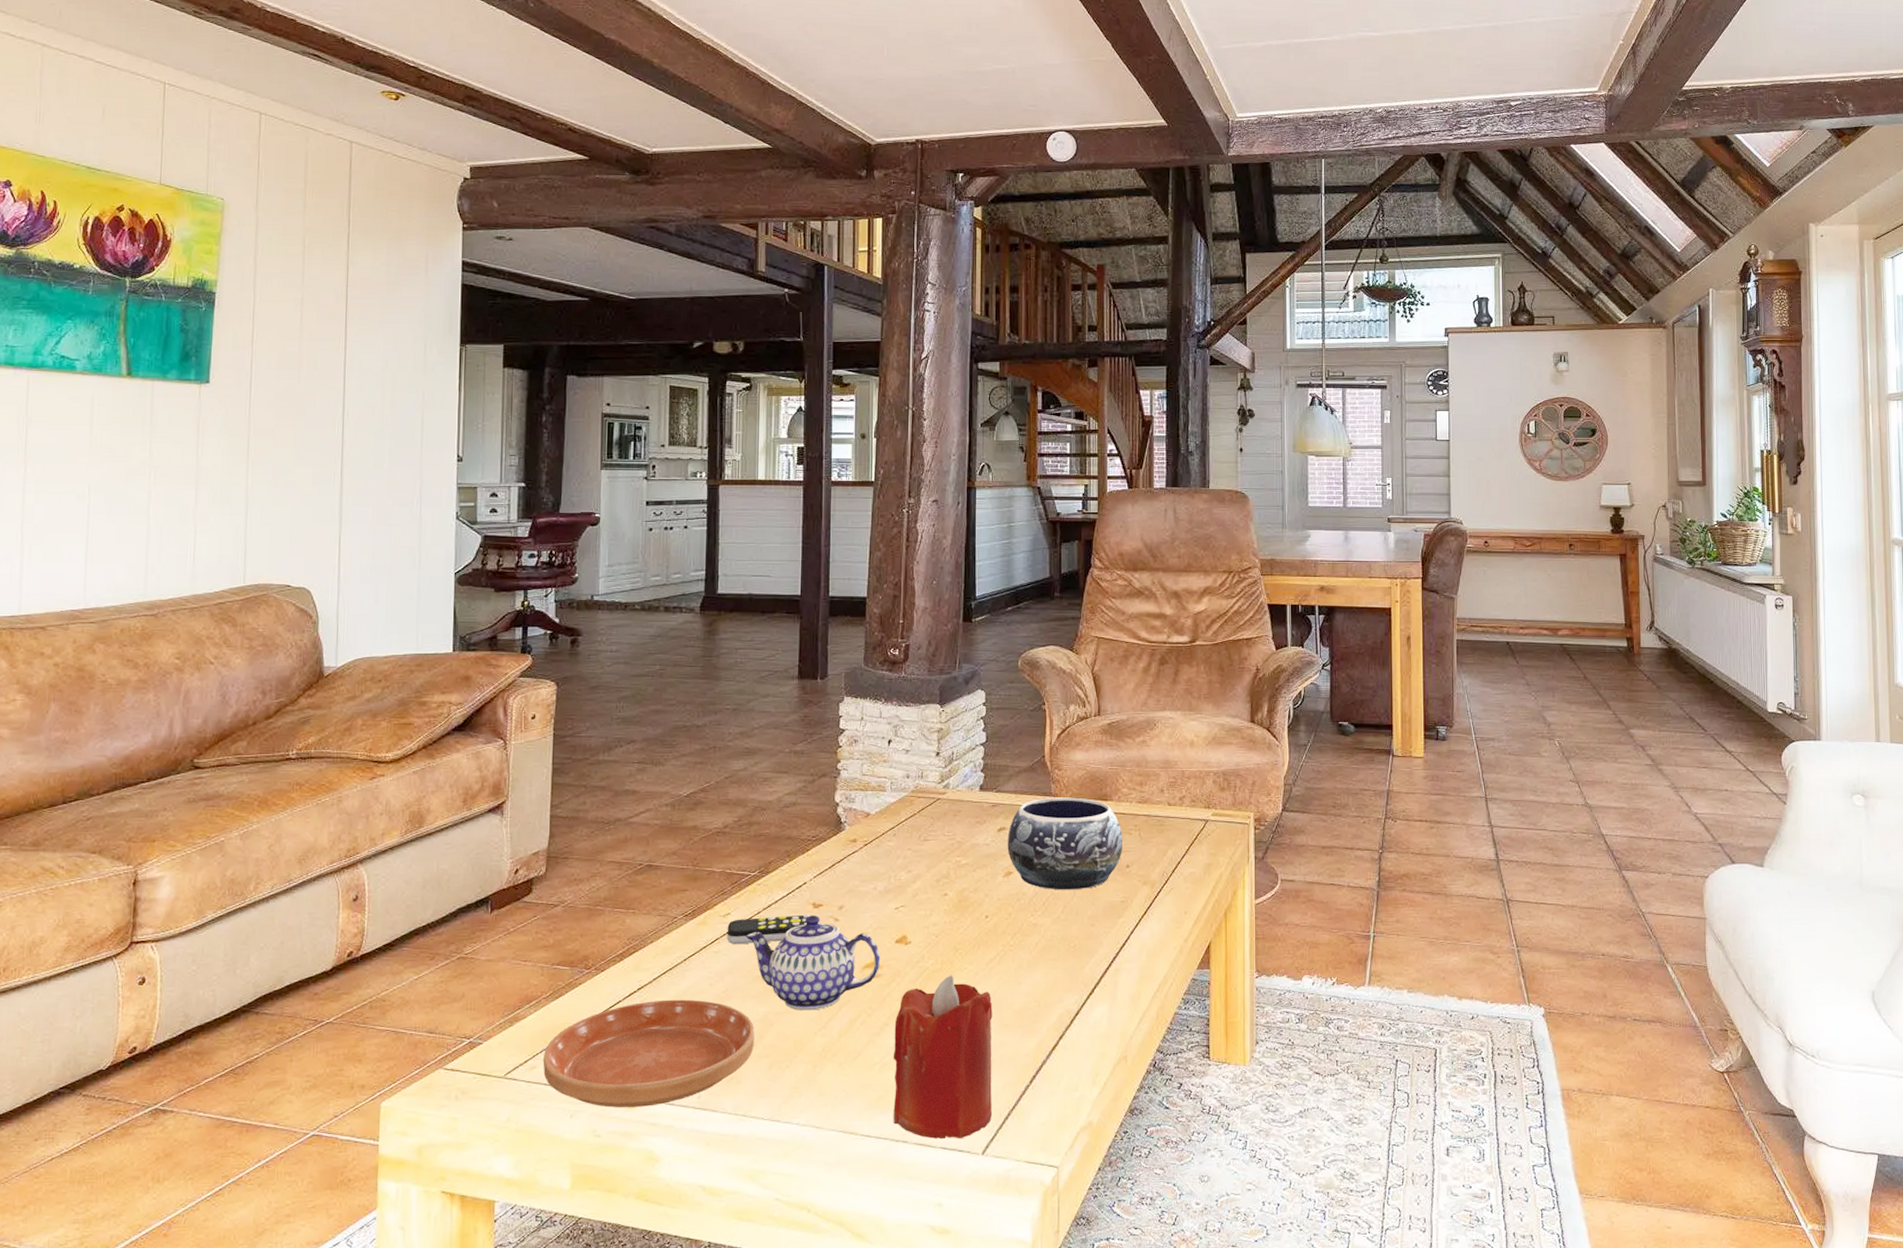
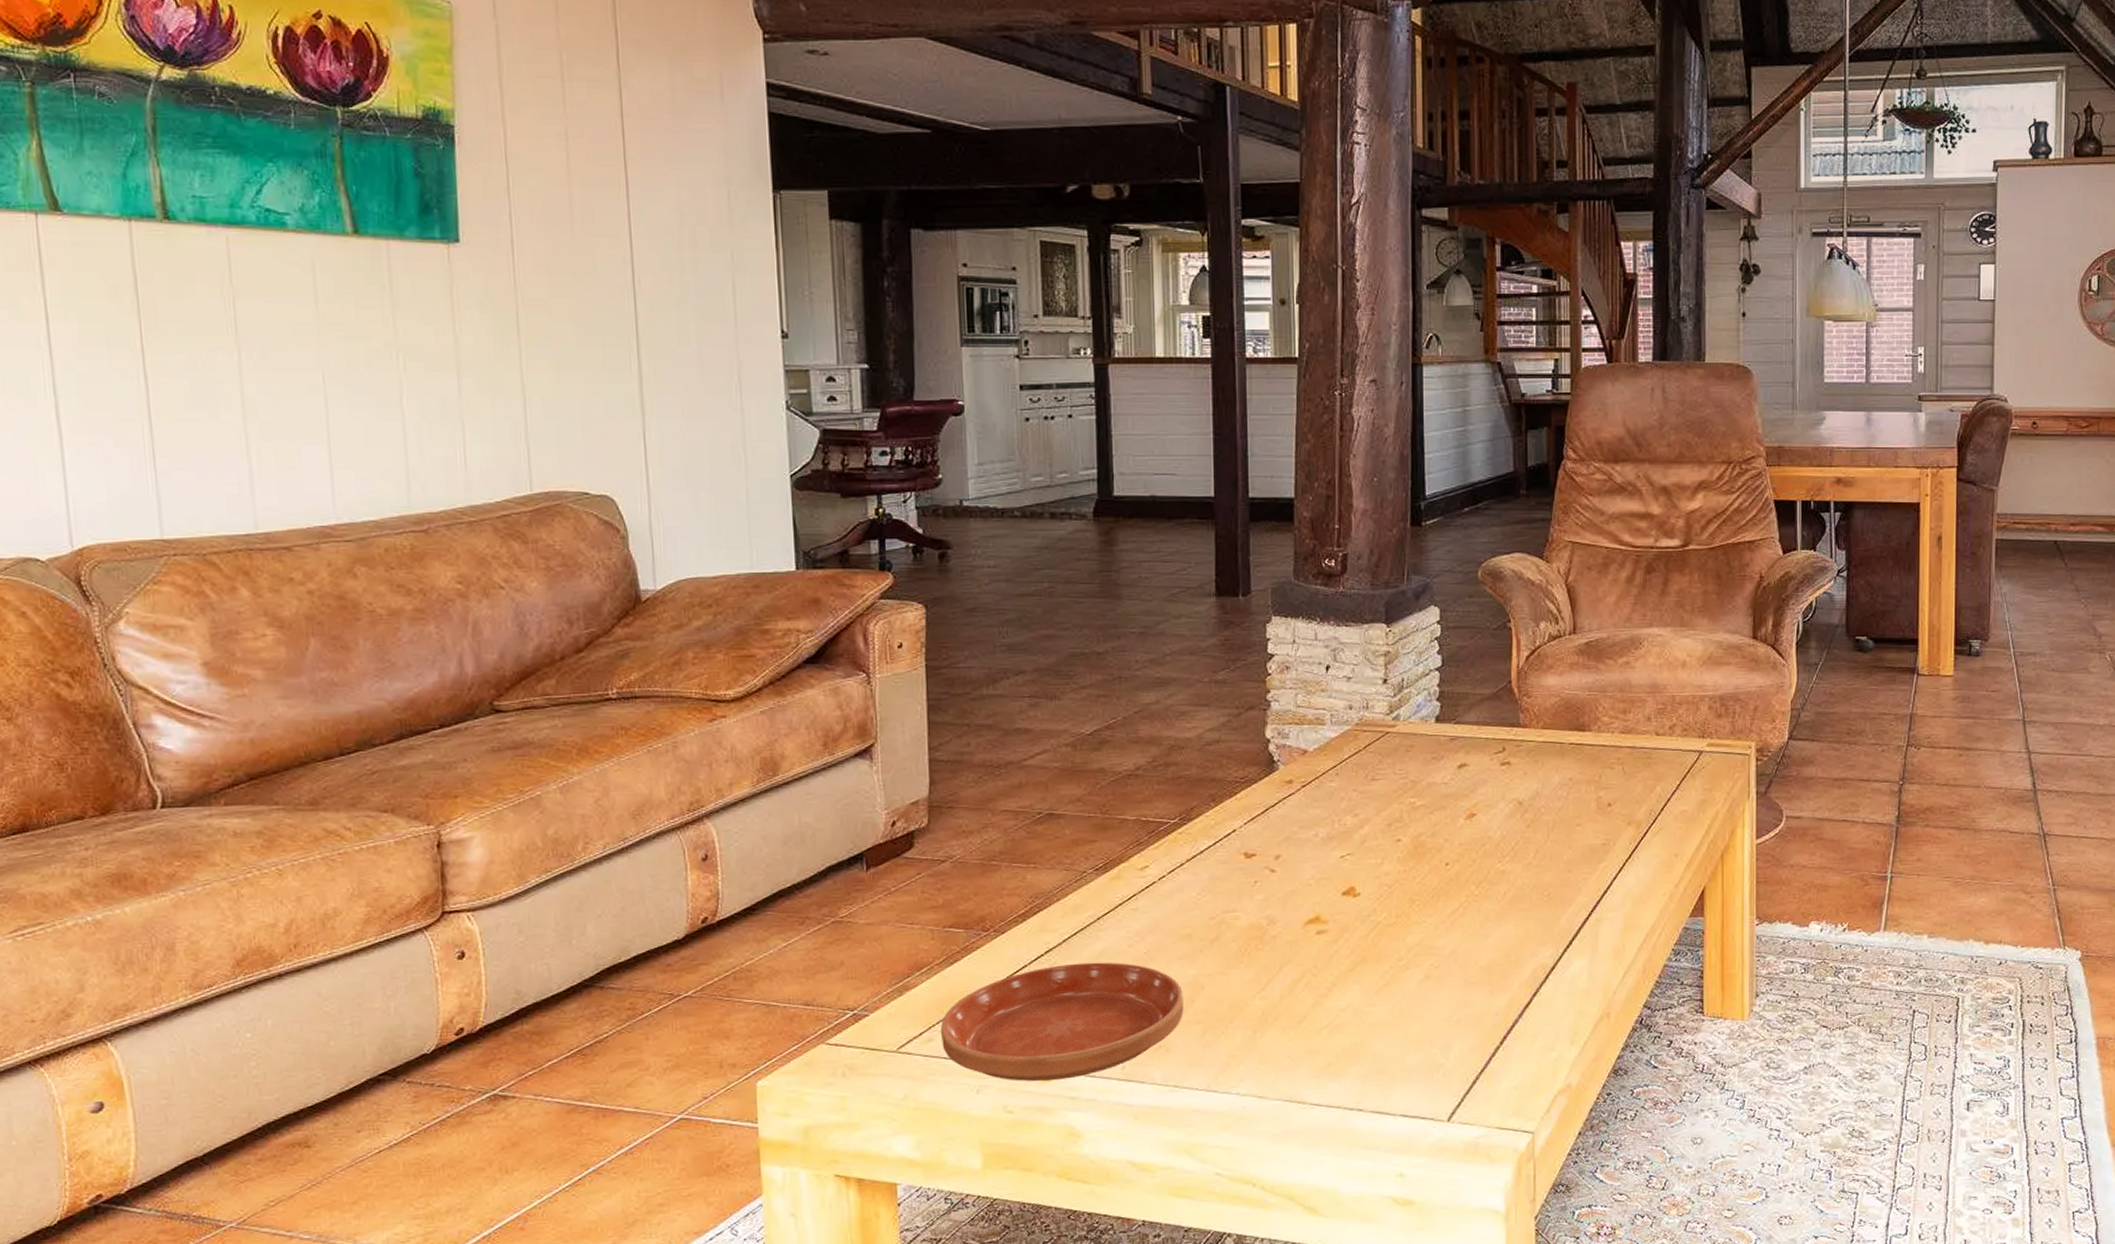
remote control: present [727,914,811,945] -> none [1145,865,1242,901]
teapot: present [745,915,881,1011] -> none [1167,866,1326,972]
candle: present [893,975,993,1139] -> none [1343,929,1459,1106]
decorative bowl: present [1007,797,1122,890] -> none [1469,728,1603,833]

